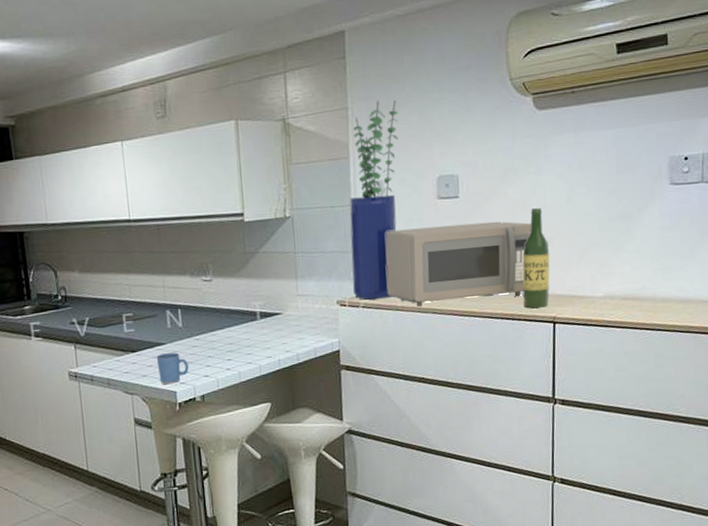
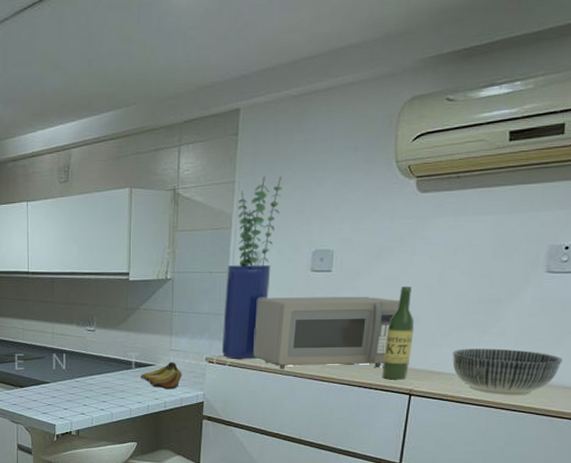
mug: present [156,352,189,385] -> none [41,391,68,418]
fruit: none [266,308,313,340] -> present [140,362,182,390]
bowl: none [590,266,698,315] -> present [452,348,563,396]

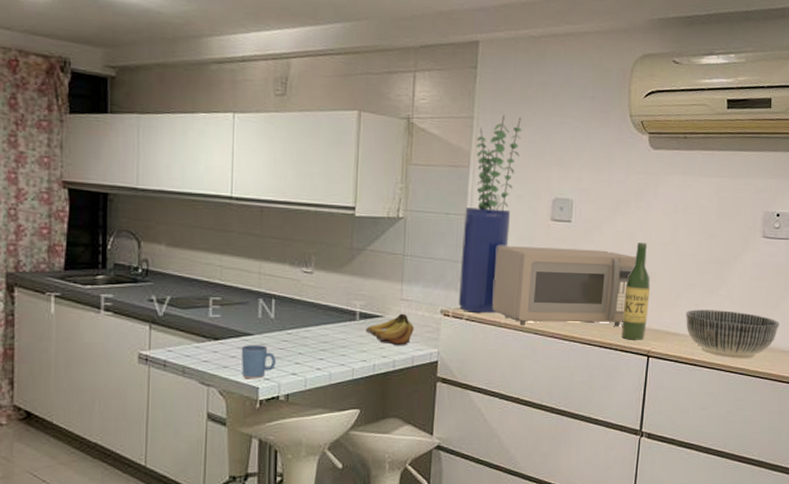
mug: none [41,391,68,418] -> present [241,345,276,379]

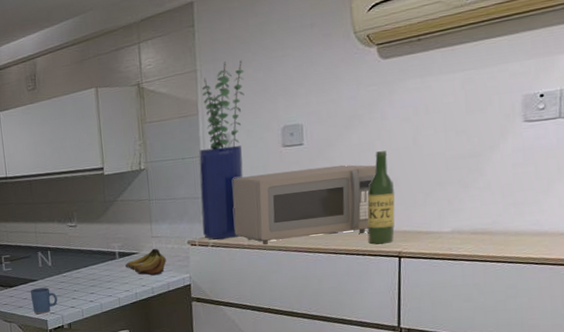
bowl: present [685,309,779,359] -> none [437,201,554,249]

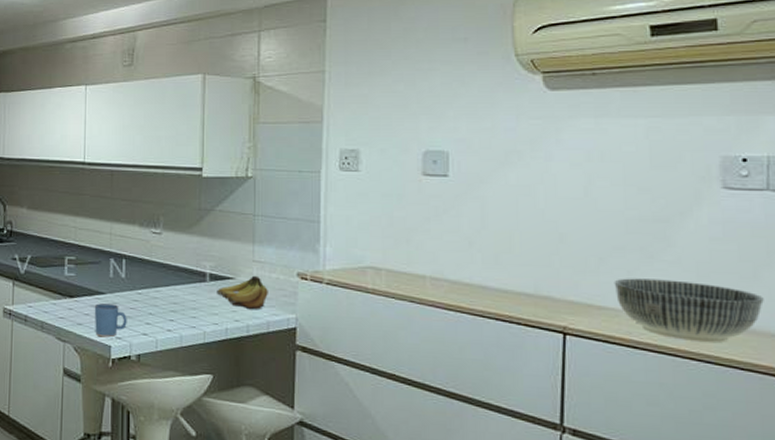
vase: present [199,60,245,240] -> none [316,66,381,278]
microwave: present [233,164,377,246] -> none [356,204,538,297]
wine bottle: present [367,151,395,245] -> none [524,198,561,314]
bowl: none [437,201,554,249] -> present [614,278,764,343]

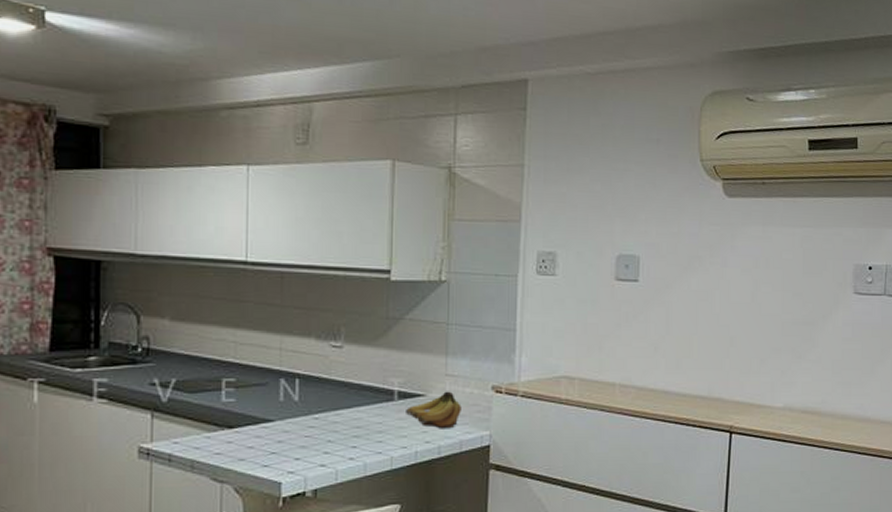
mug: present [94,303,127,338] -> none [260,433,301,473]
bowl: present [614,278,764,343] -> none [771,377,877,433]

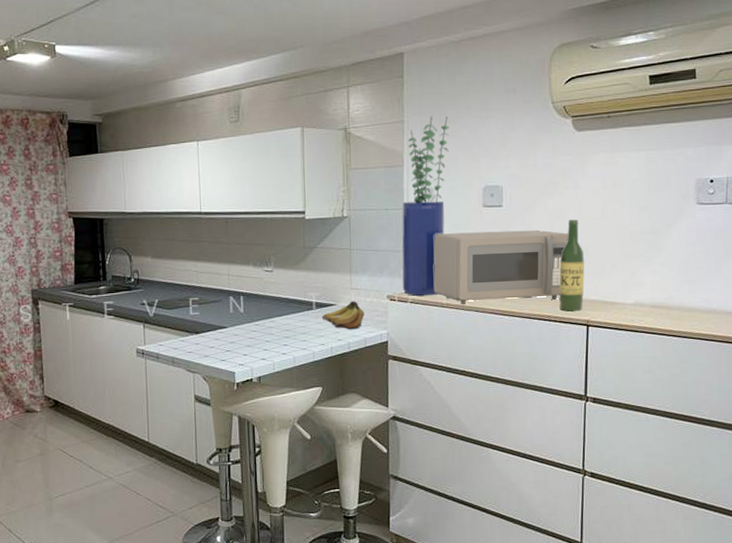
vase: none [511,162,579,389] -> present [402,116,449,296]
microwave: none [551,310,714,402] -> present [433,230,569,305]
wine bottle: none [700,303,731,414] -> present [559,220,585,312]

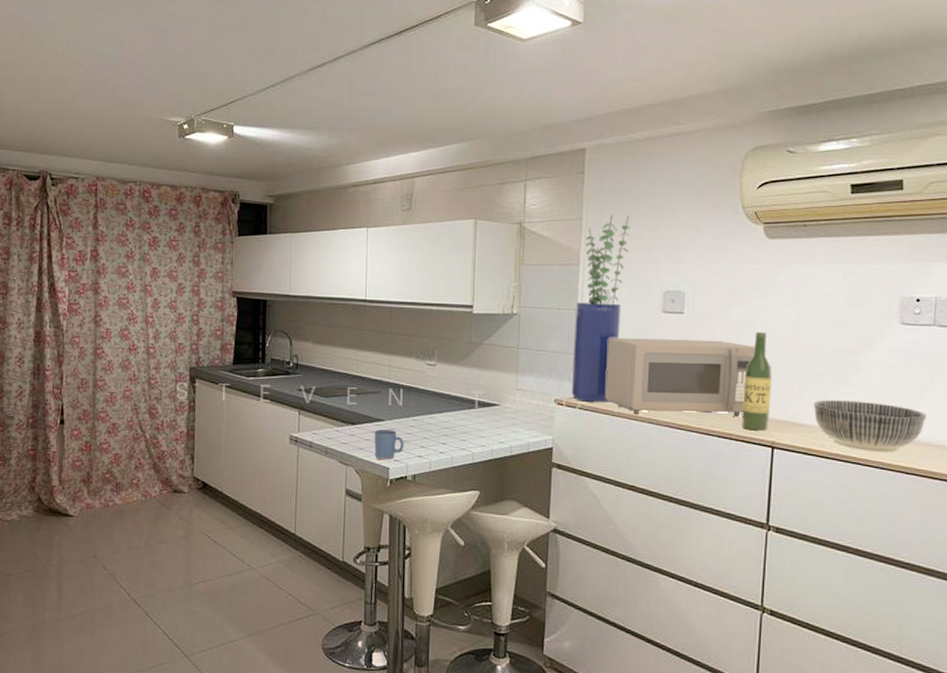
mug: none [218,336,248,366] -> present [374,429,404,460]
fruit: present [321,301,364,330] -> none [483,402,529,433]
bowl: none [622,277,722,323] -> present [813,400,926,453]

